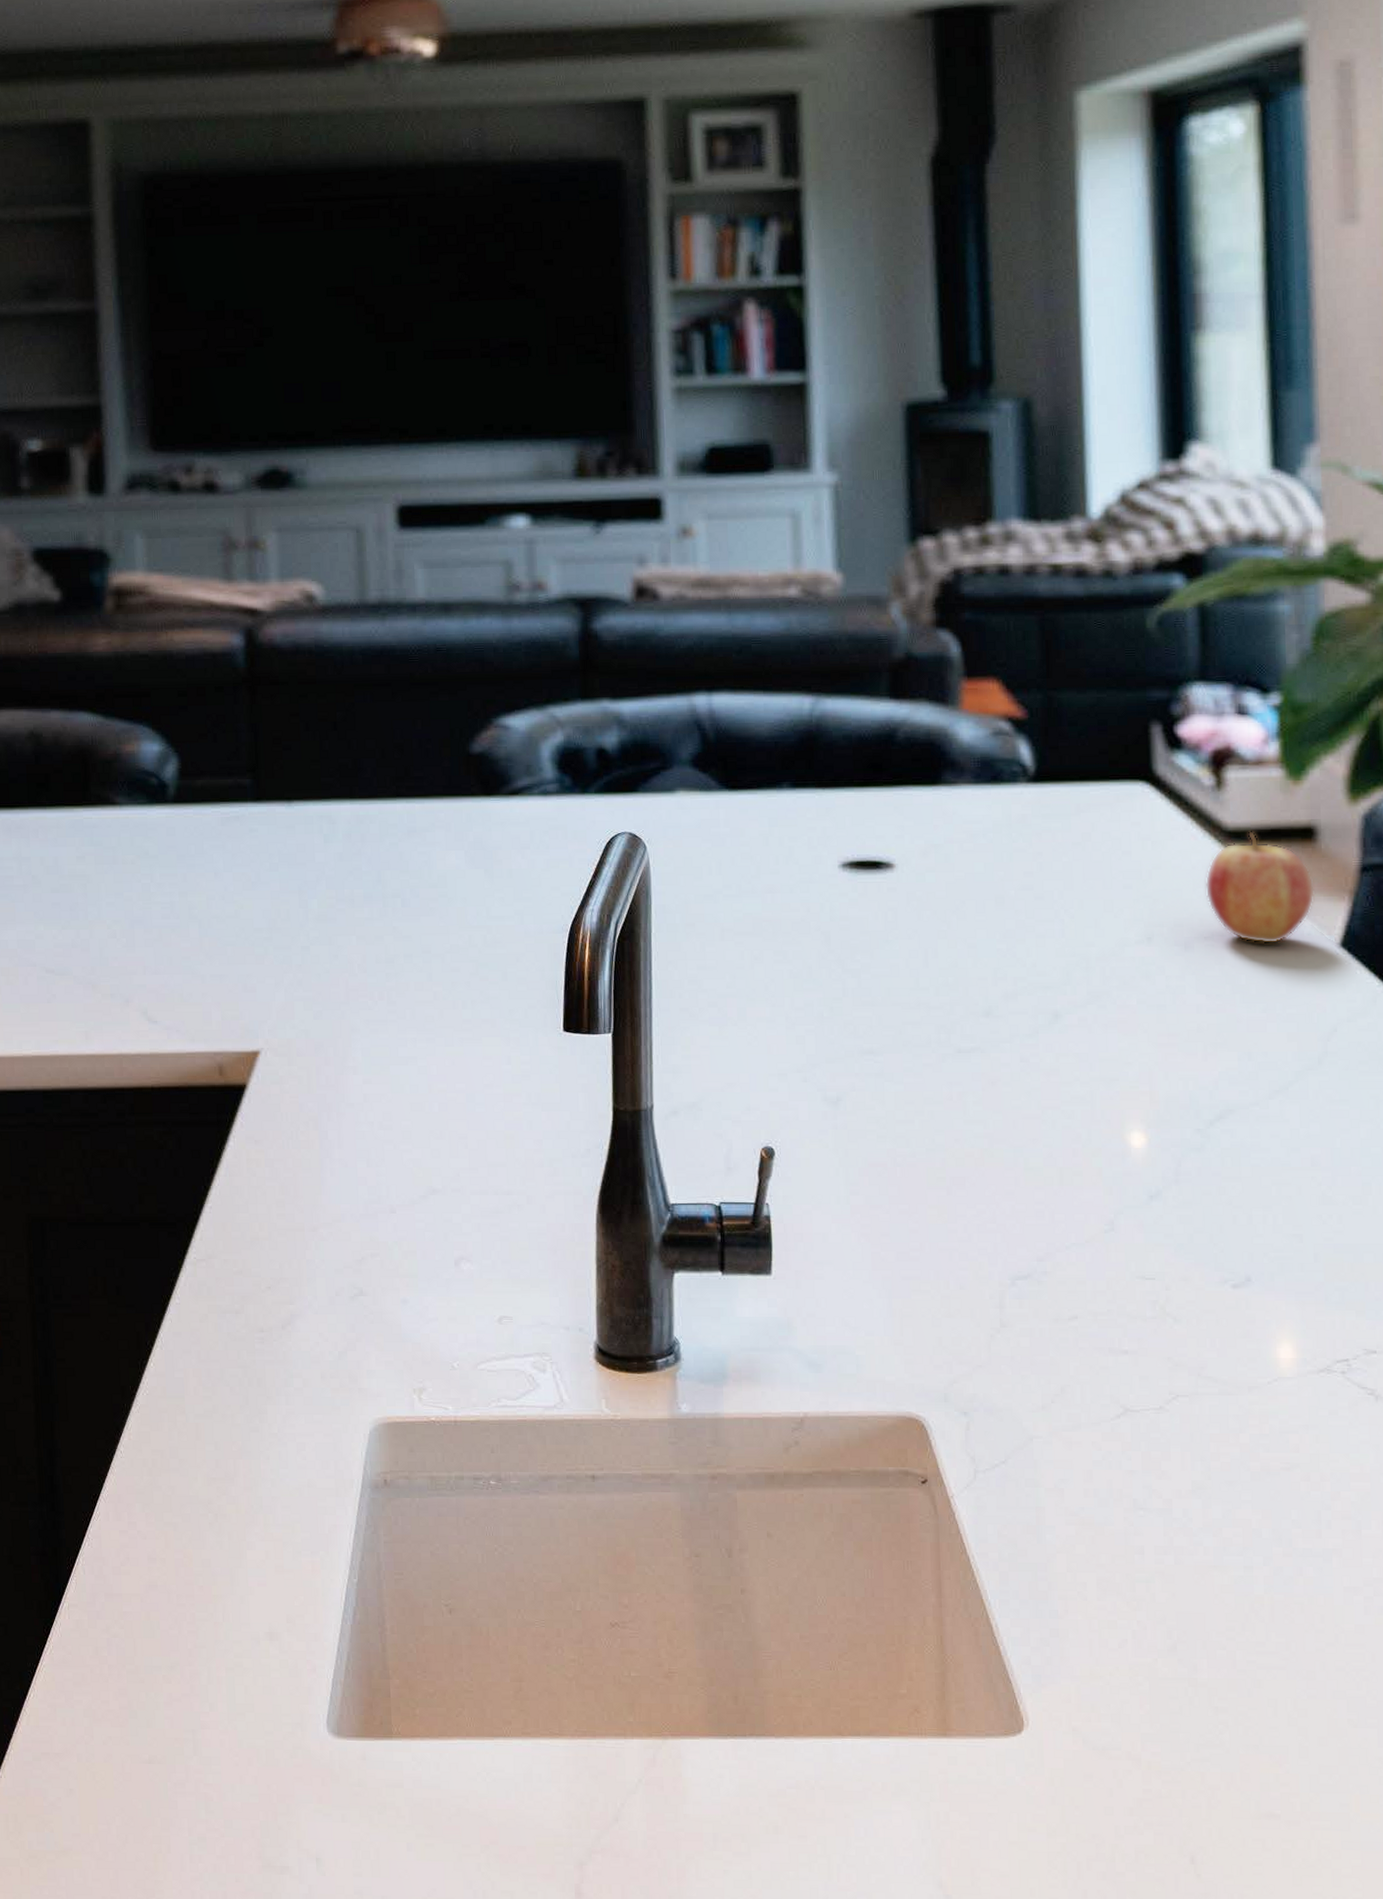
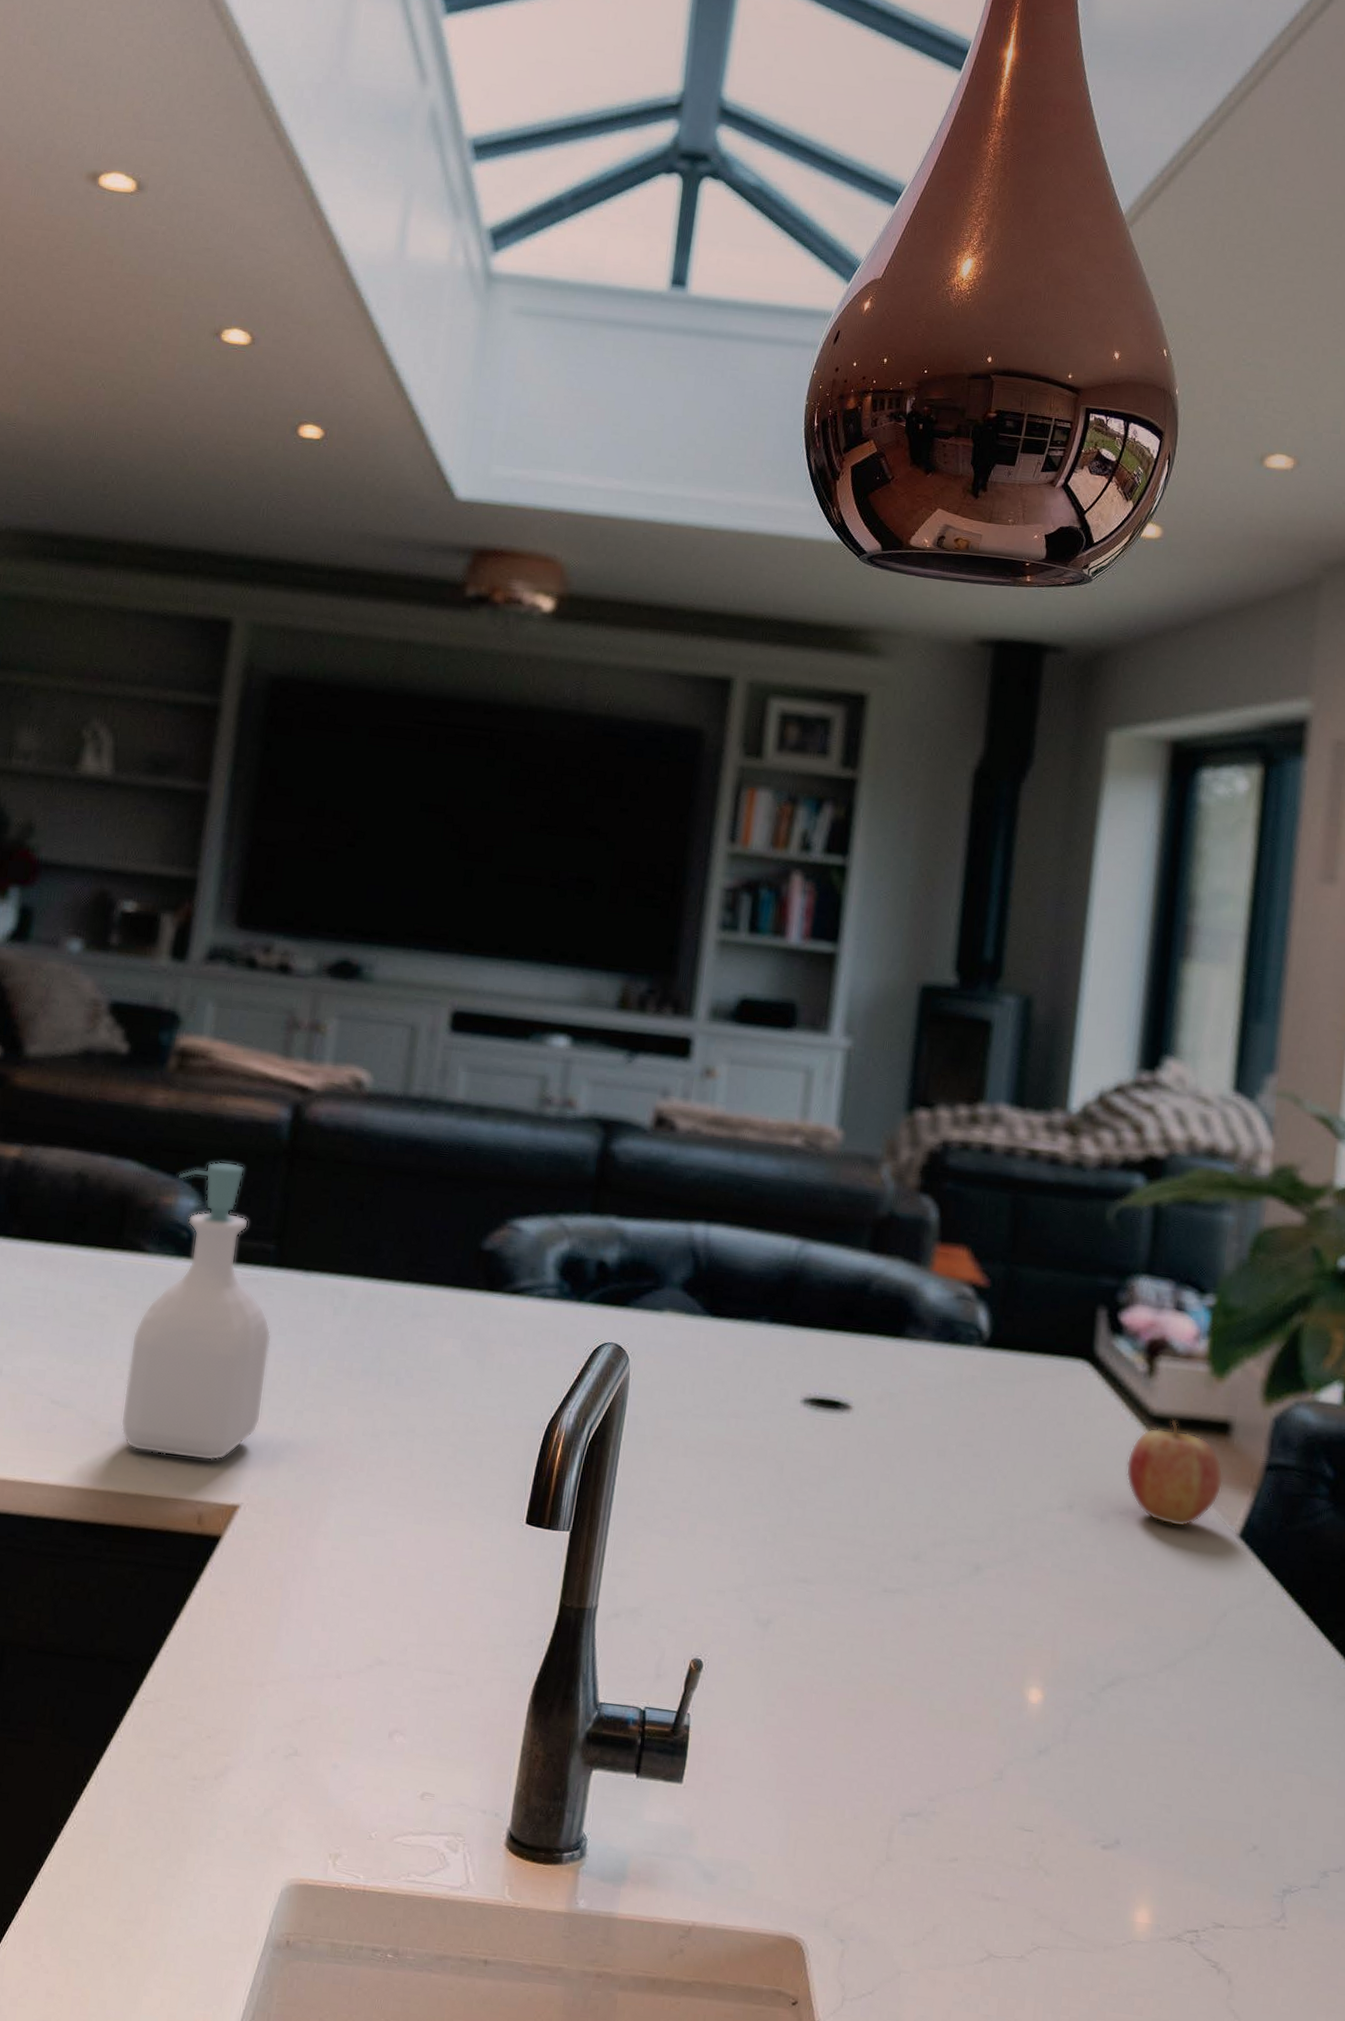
soap bottle: none [118,699,267,1010] -> present [120,1161,271,1461]

